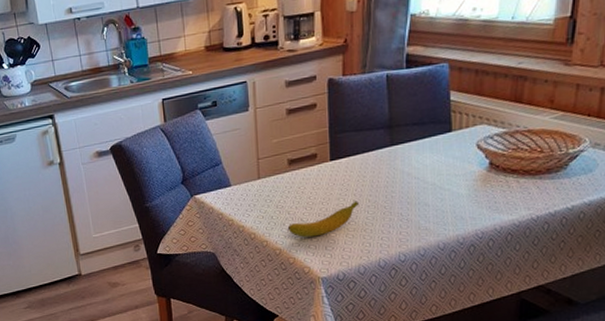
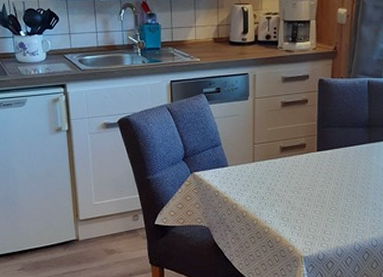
banana: present [287,201,360,238] -> none [276,189,340,219]

